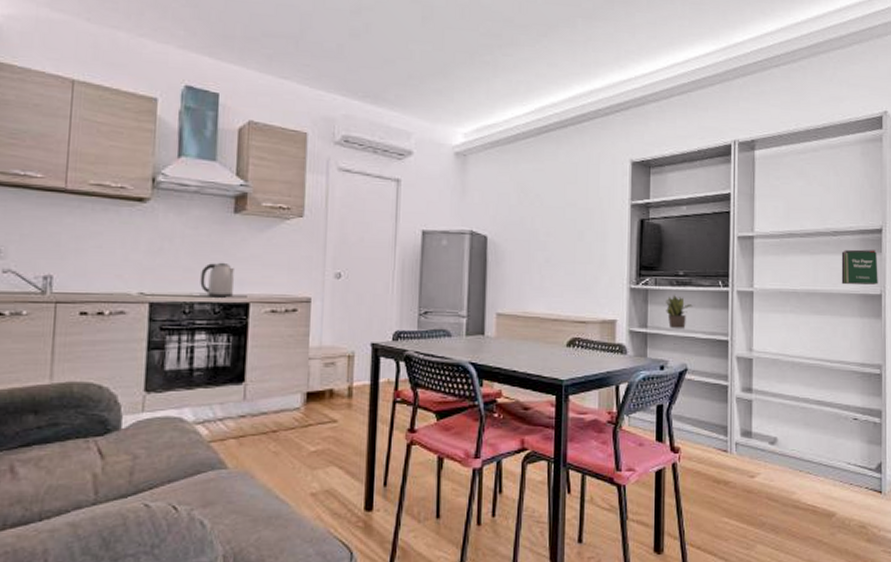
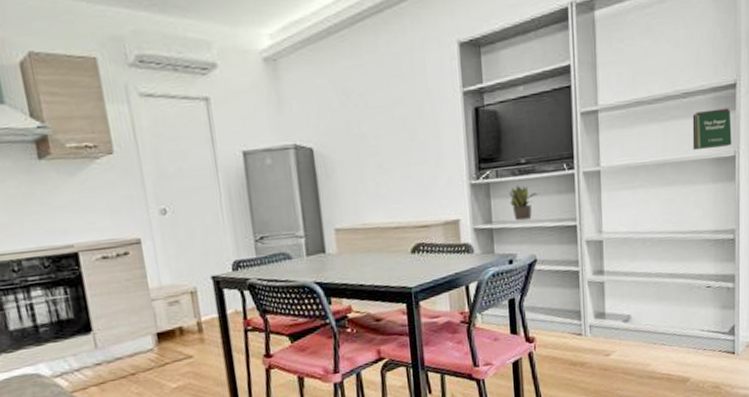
kettle: present [200,262,235,298] -> none [19,213,59,252]

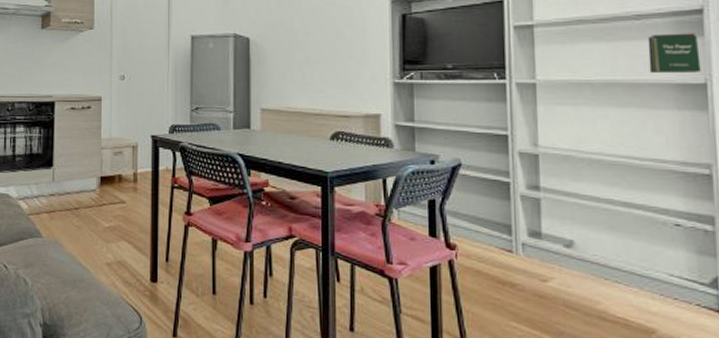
potted plant: present [509,184,538,221] -> none [434,88,464,123]

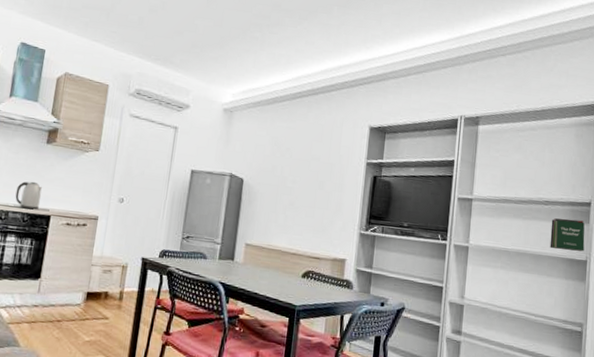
kettle: none [19,69,44,98] -> present [15,181,42,210]

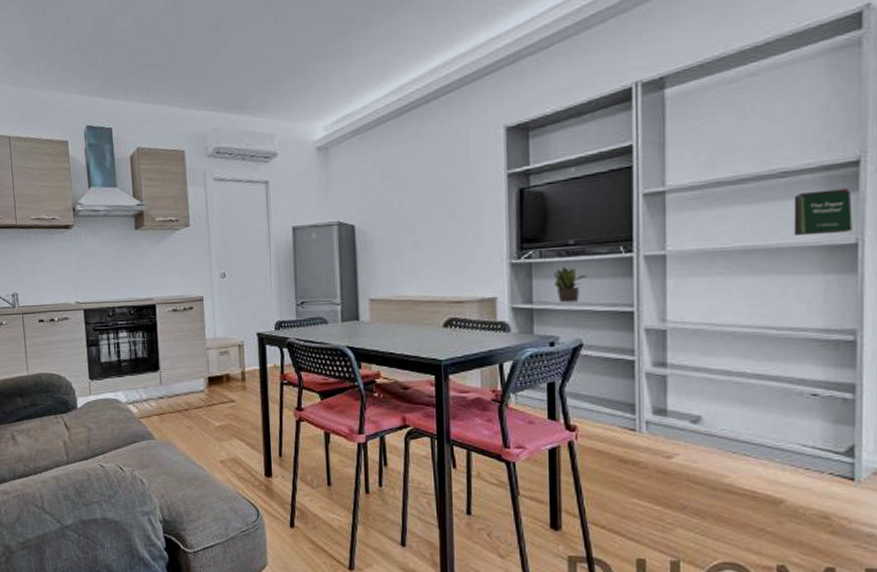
kettle: present [15,181,42,210] -> none [117,272,143,302]
potted plant: none [389,242,414,273] -> present [554,265,587,303]

